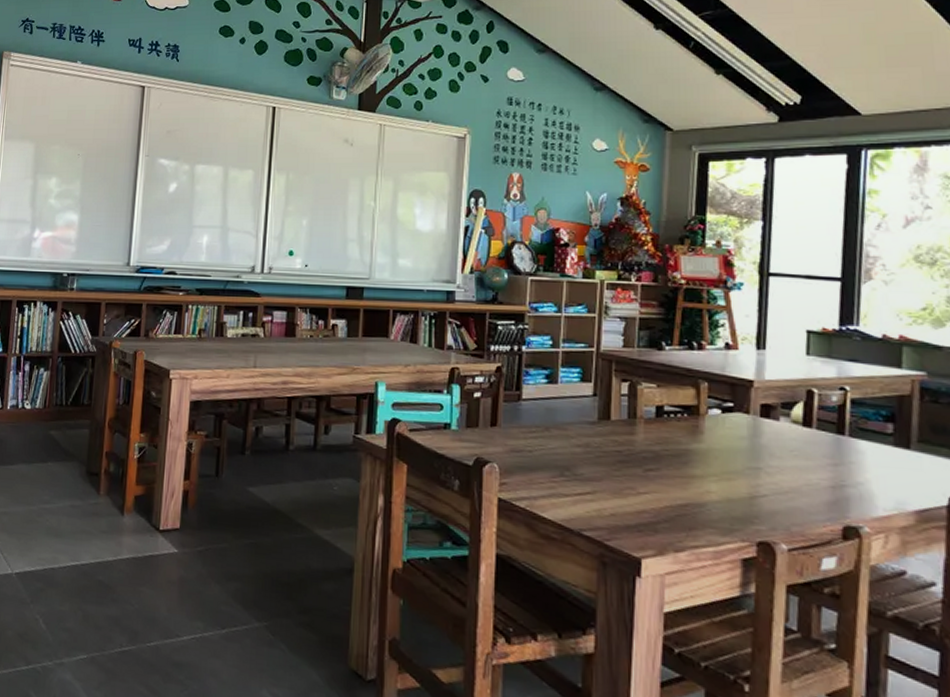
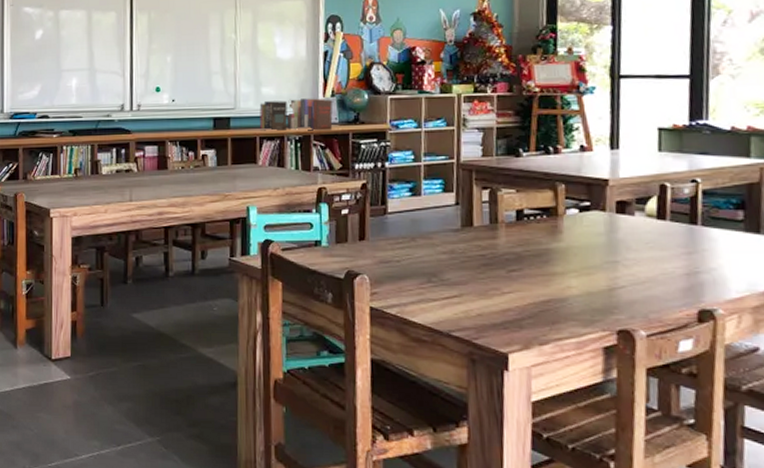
books: none [394,273,424,305] -> present [259,100,288,131]
books: none [422,273,470,308] -> present [286,98,333,131]

